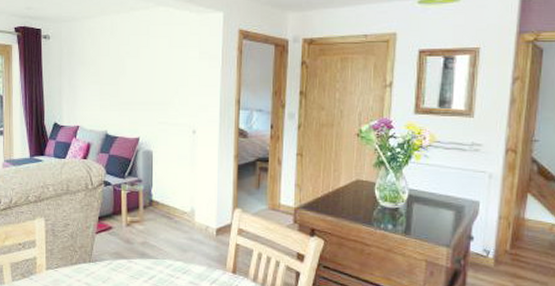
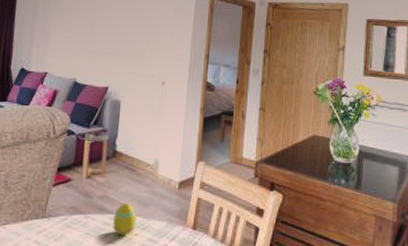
egg: none [155,248,178,279] -> present [113,203,137,236]

